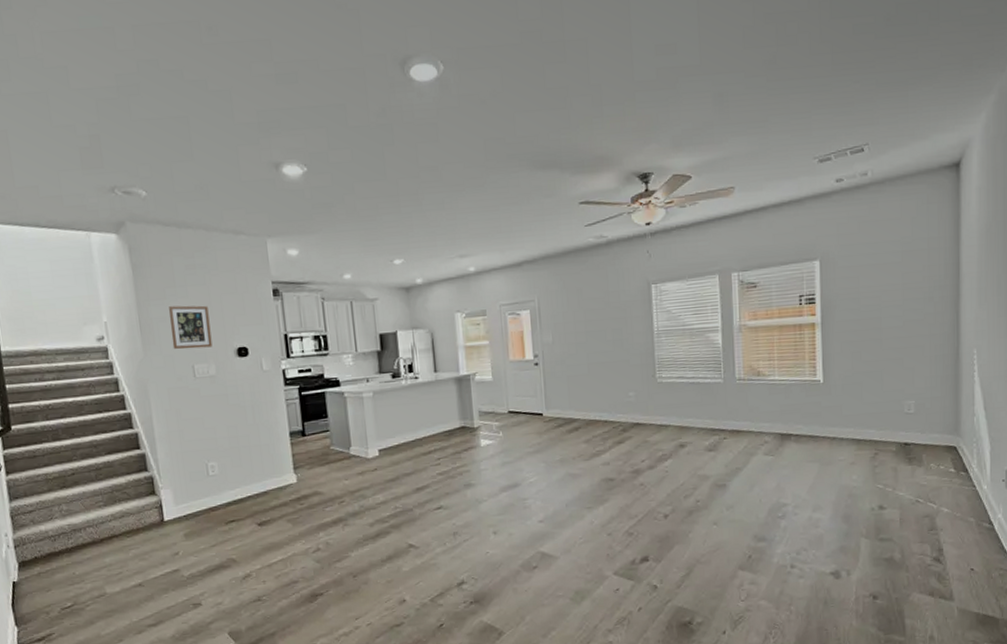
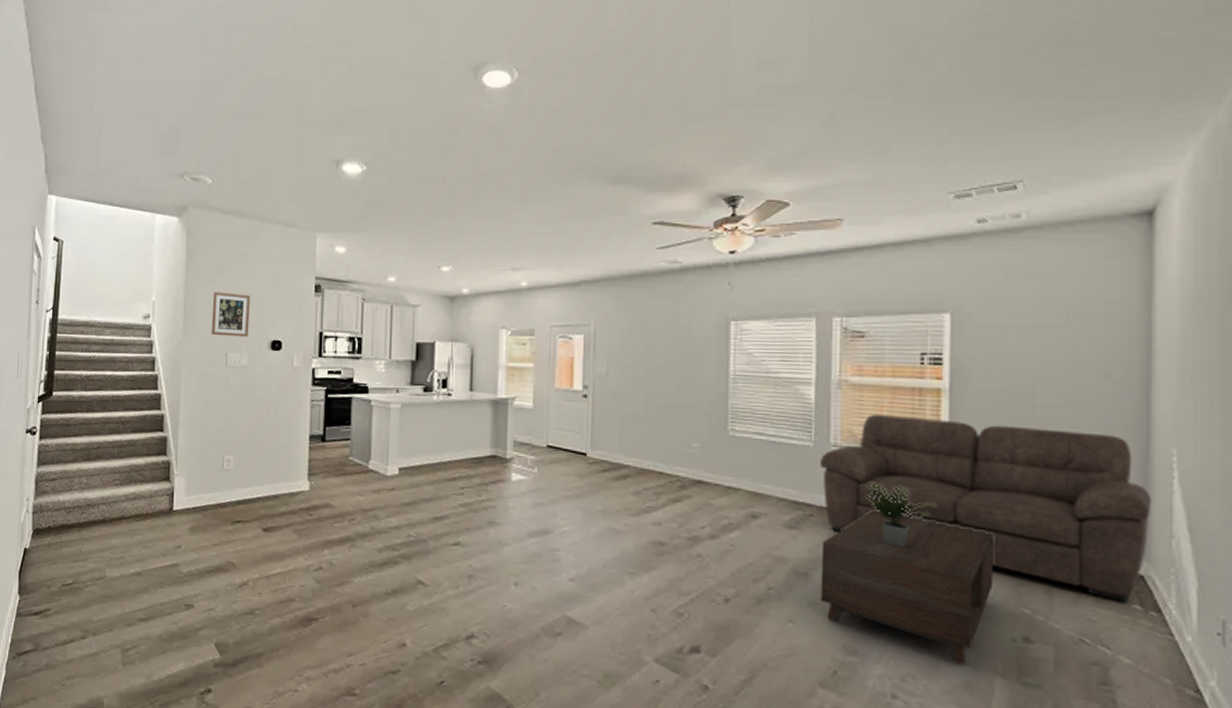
sofa: none [729,344,961,468] -> present [820,415,1152,602]
coffee table: none [734,404,857,533] -> present [820,482,993,664]

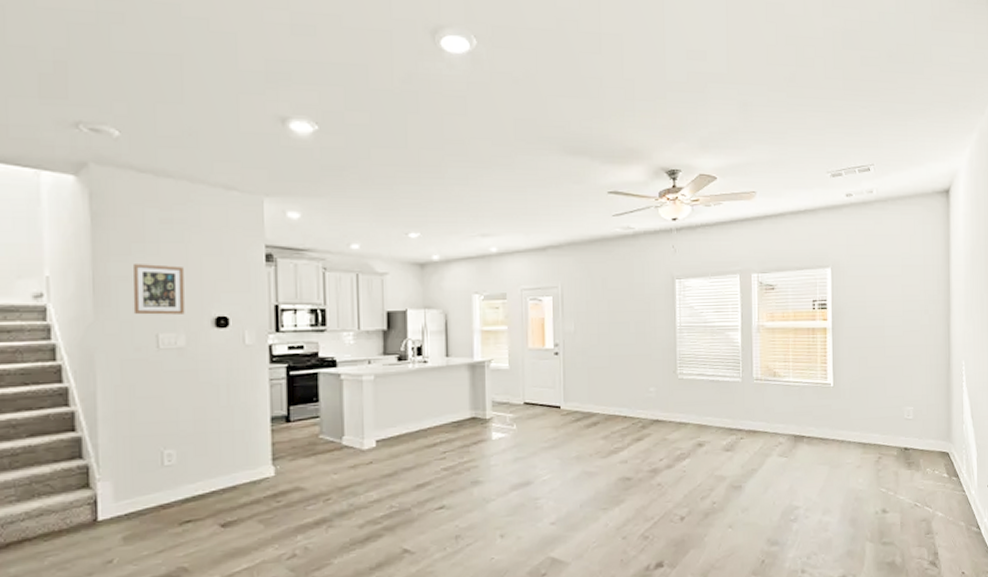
sofa: present [820,415,1152,602] -> none [747,351,952,473]
coffee table: present [820,482,993,664] -> none [750,406,863,537]

